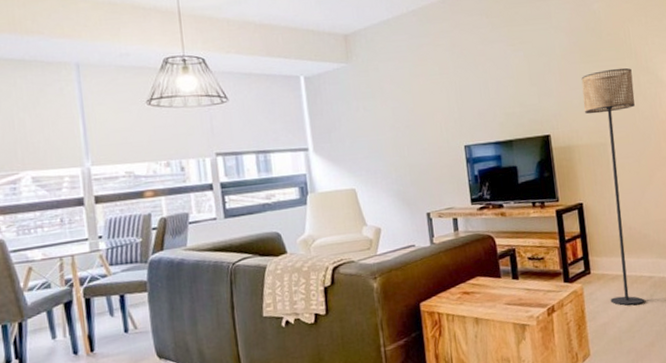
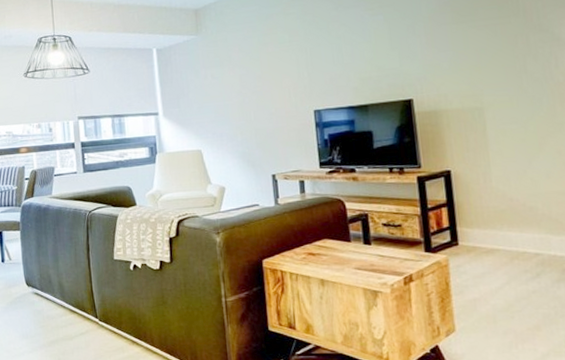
floor lamp: present [581,67,644,306] -> none [452,26,527,282]

